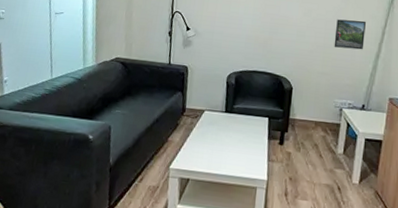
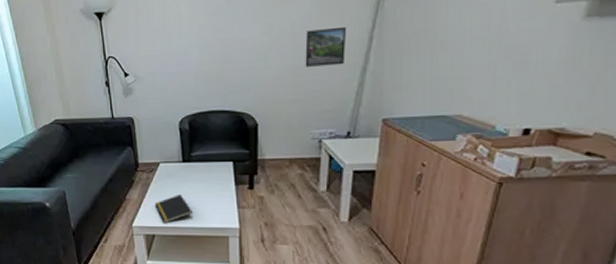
notepad: none [193,141,228,169] -> present [154,193,193,224]

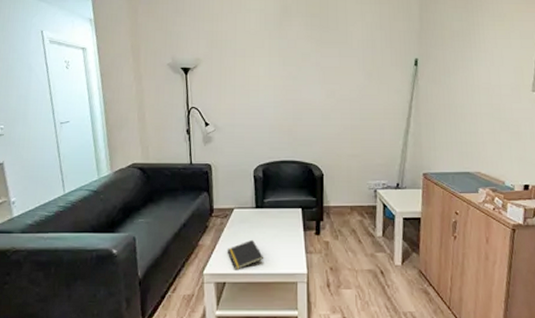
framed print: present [305,26,347,67] -> none [361,96,392,127]

